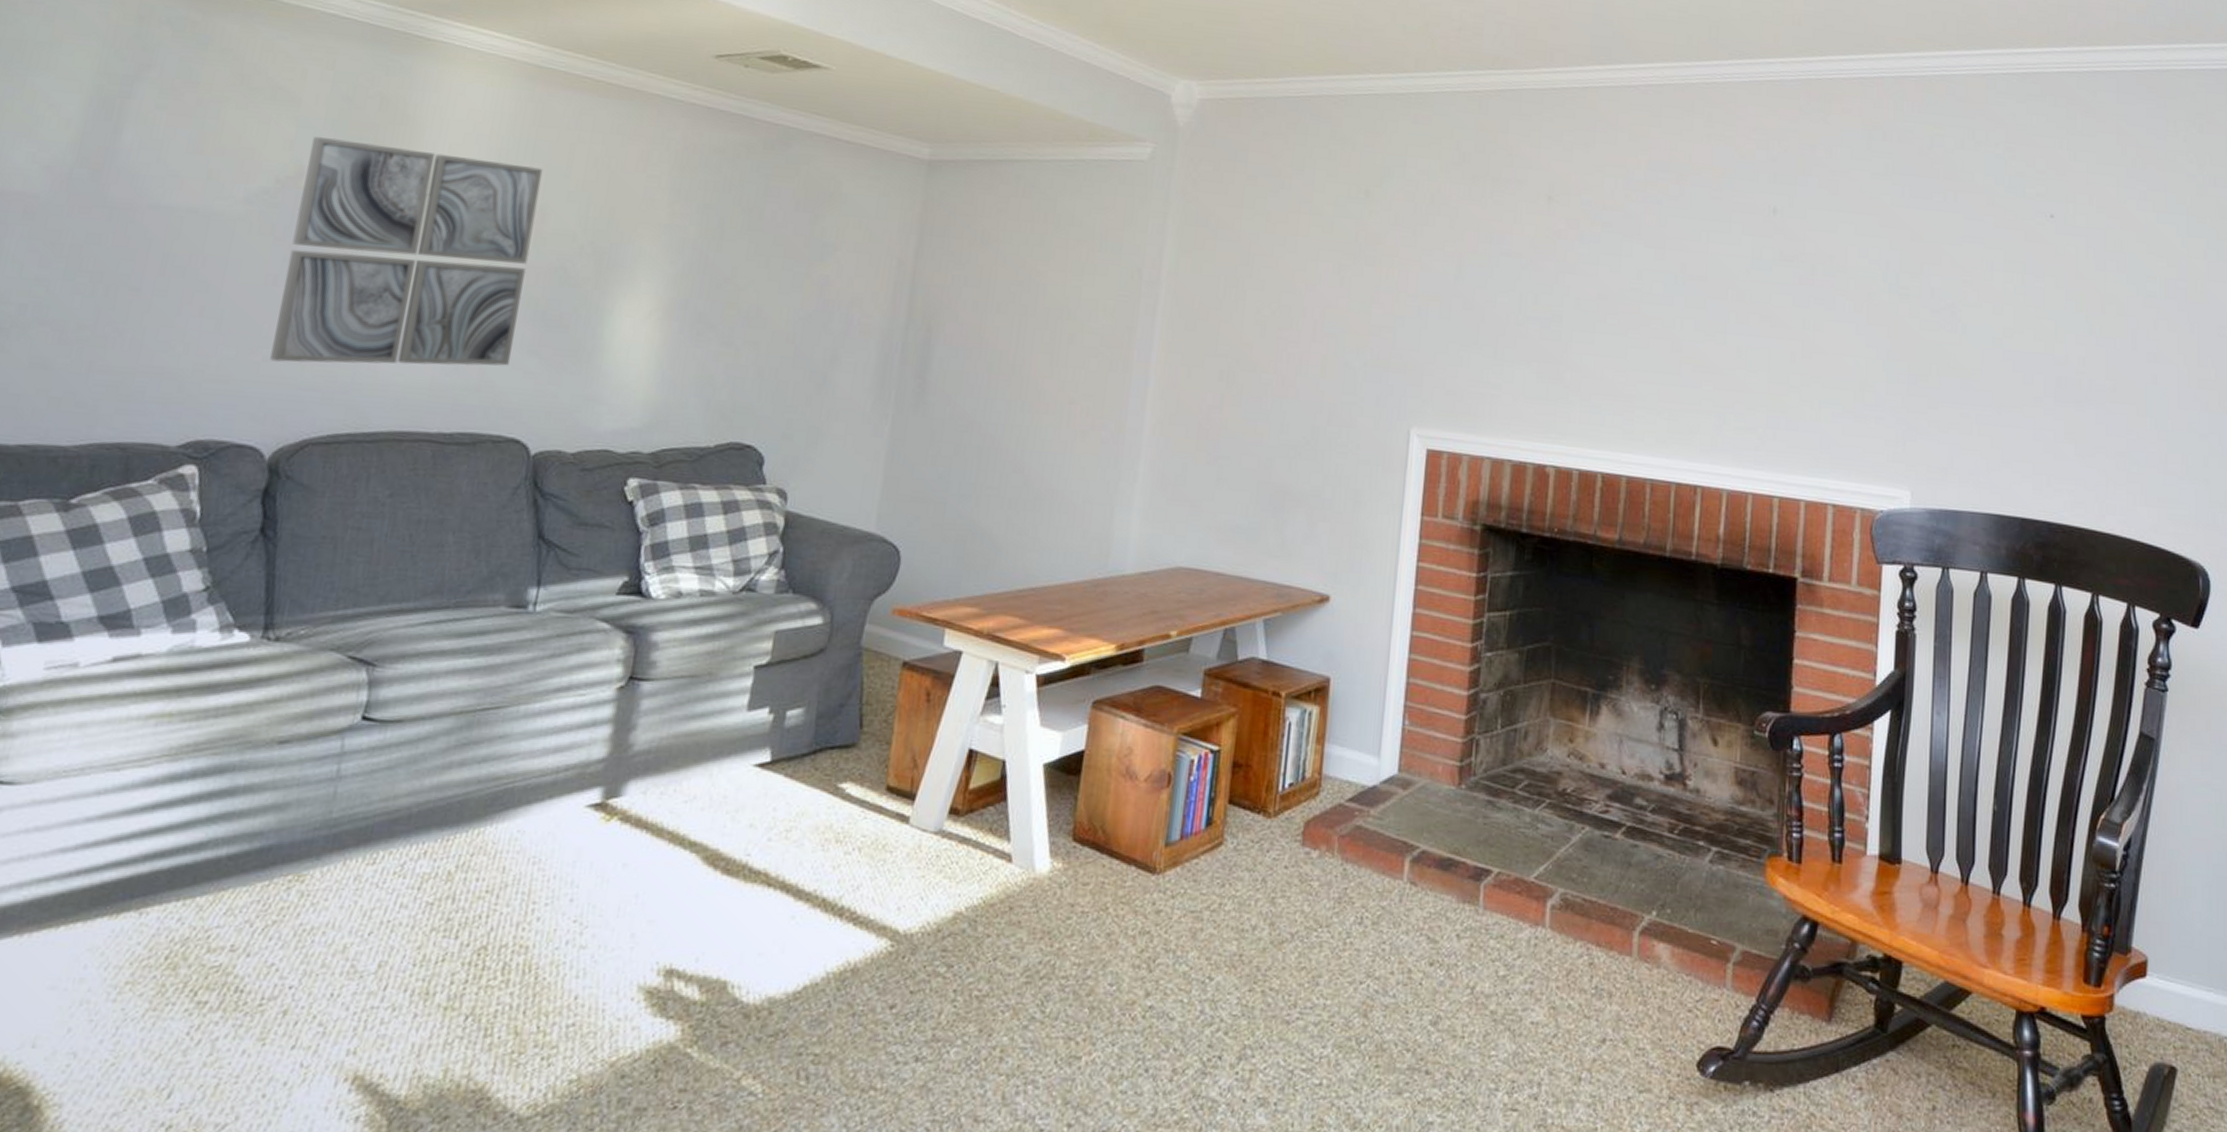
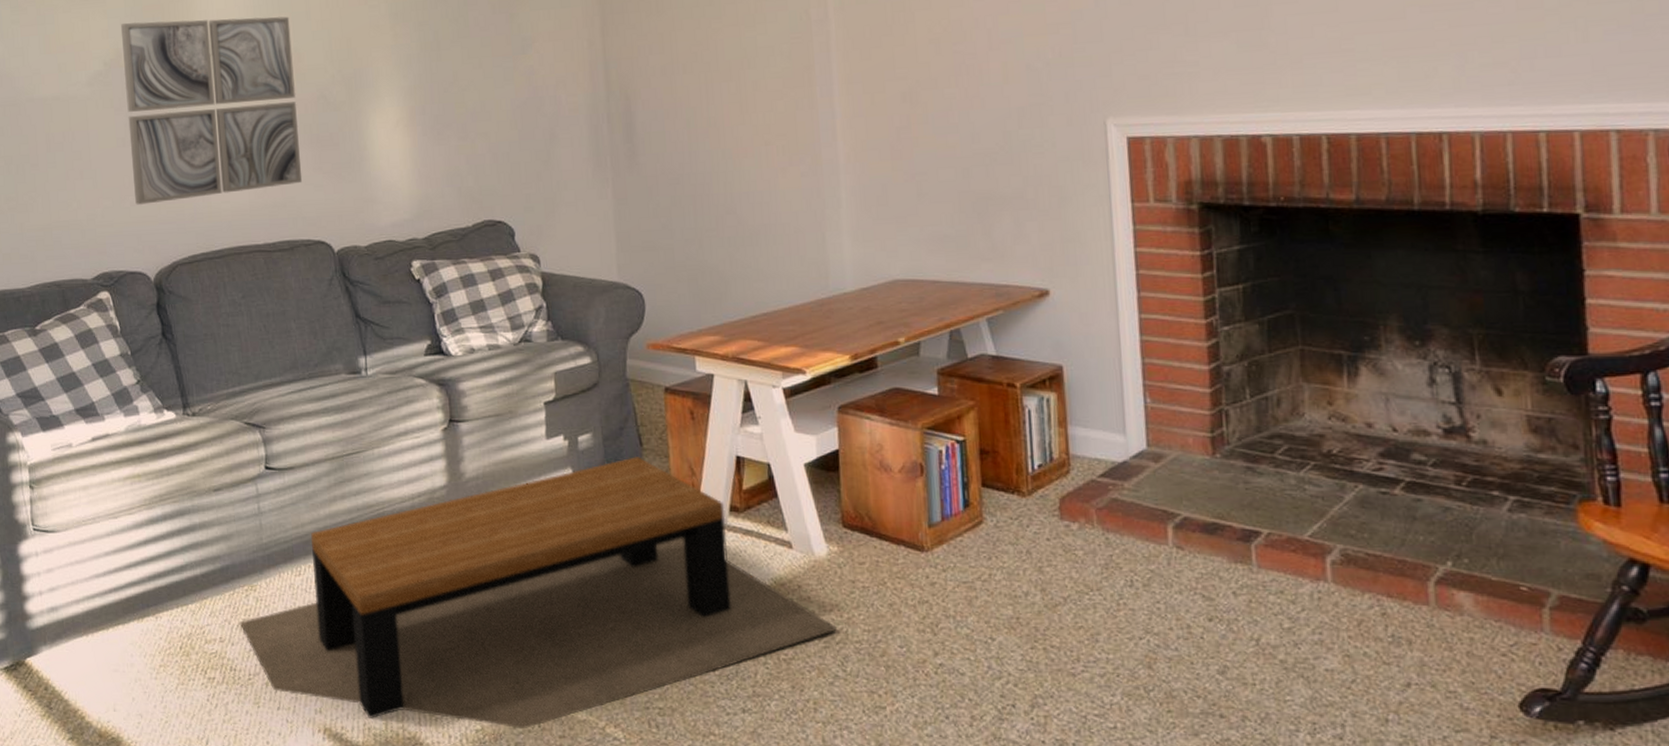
coffee table: none [266,740,1044,1080] -> present [239,457,837,730]

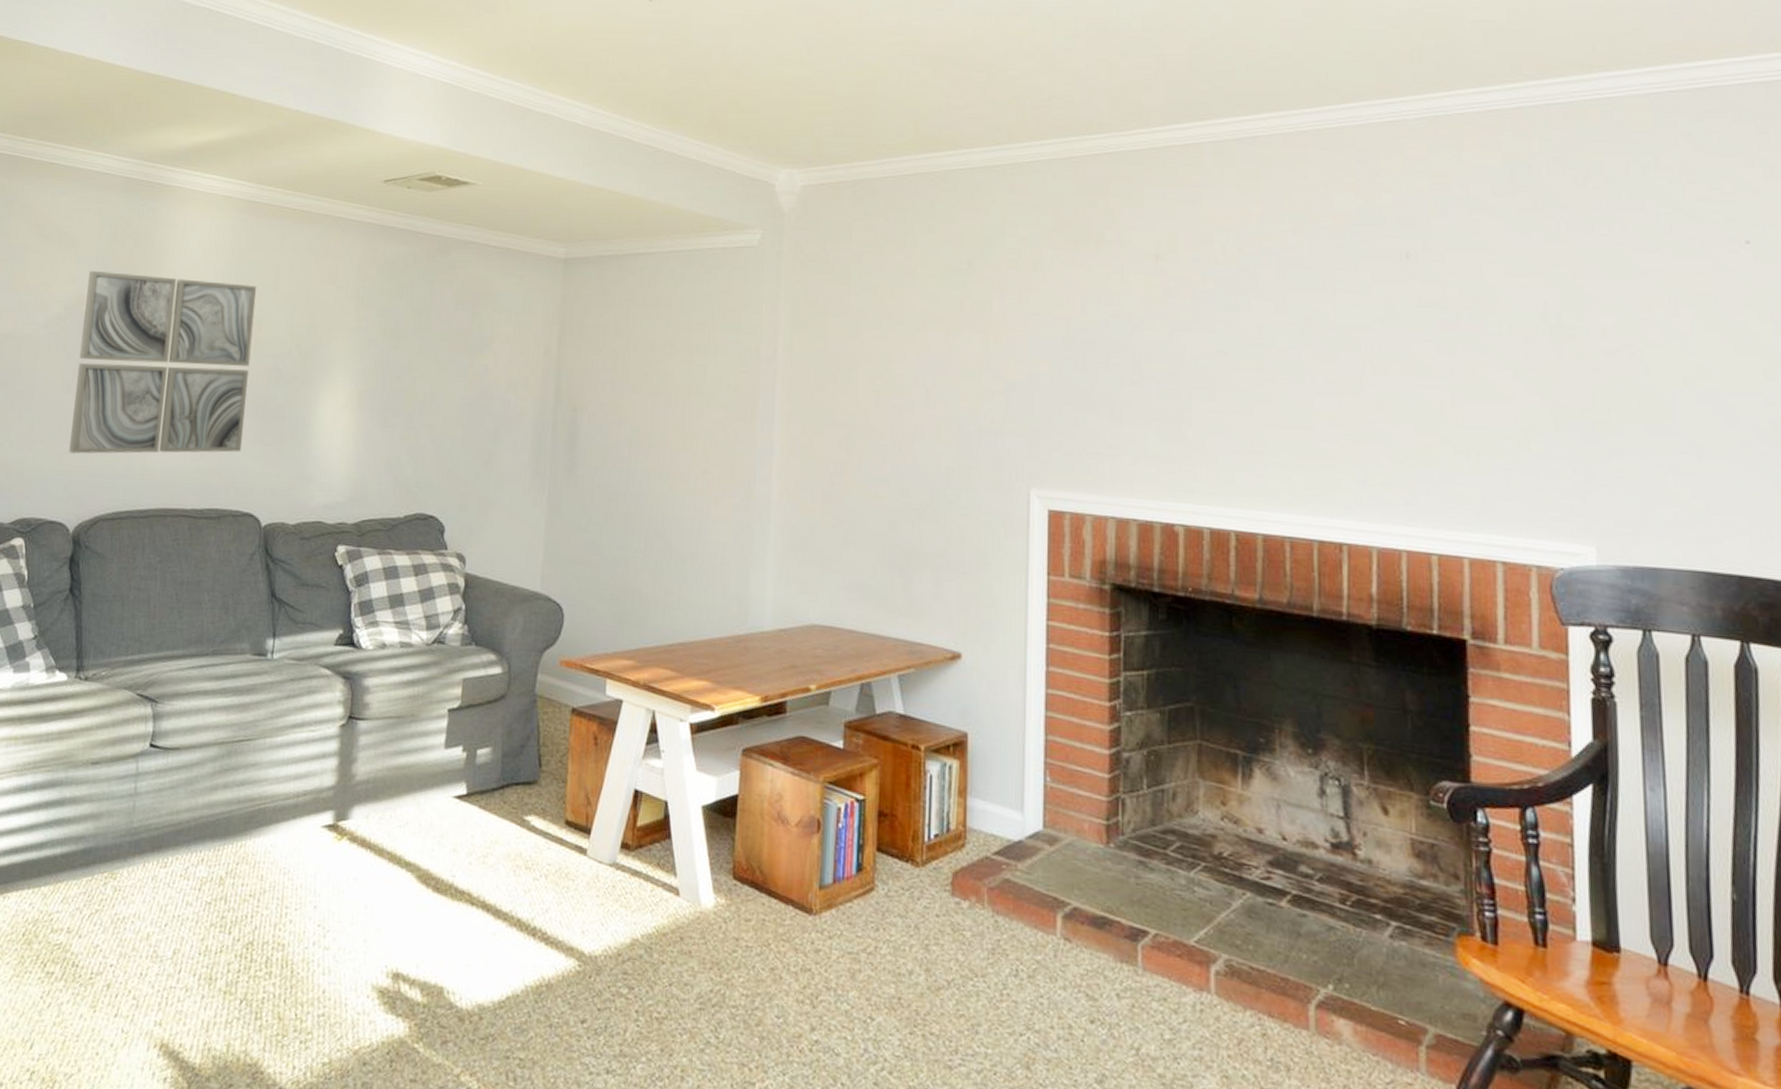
coffee table: present [239,457,837,730] -> none [91,778,714,1068]

